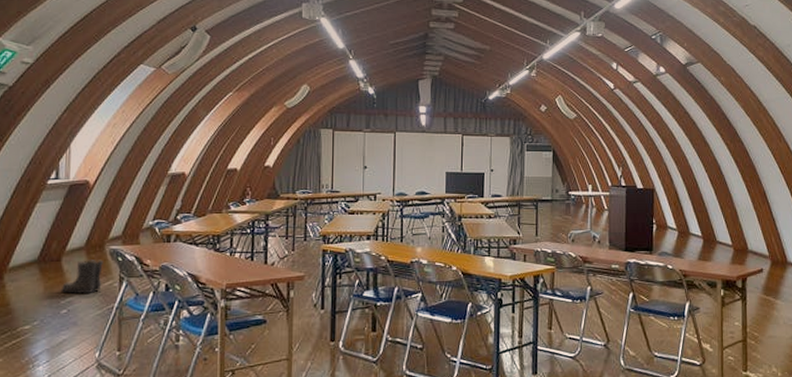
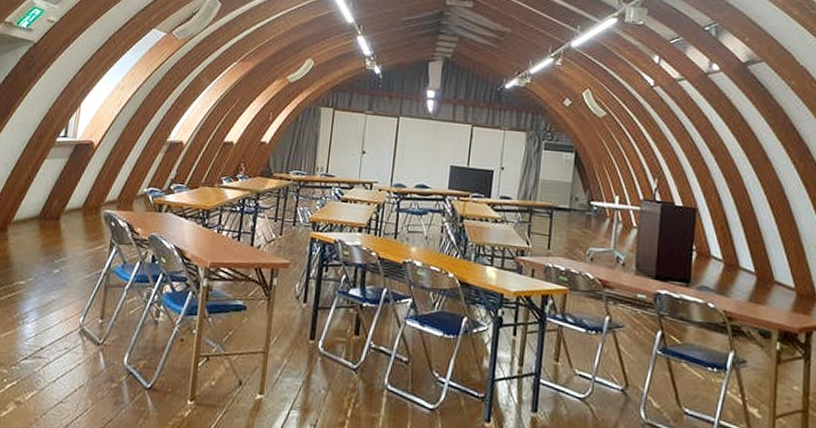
boots: present [60,259,103,295] -> none [56,221,97,257]

